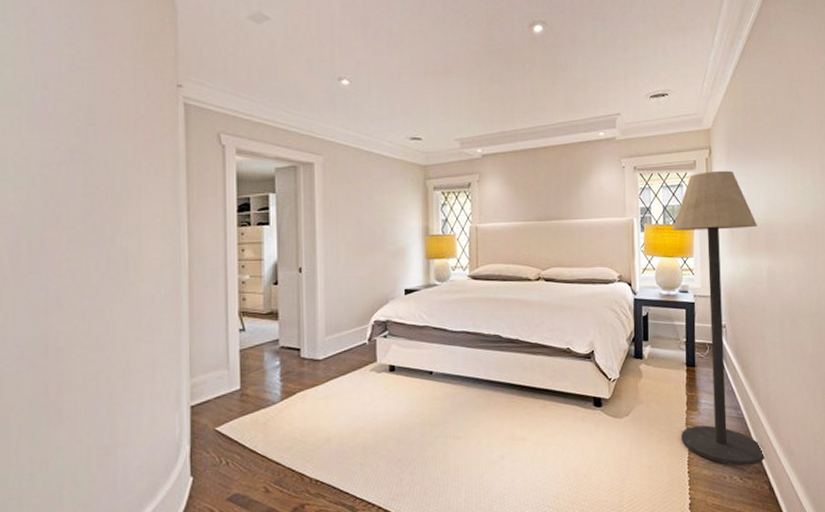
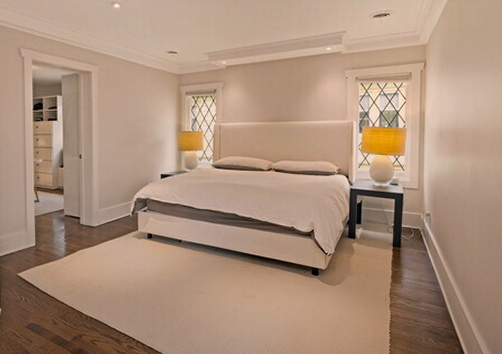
floor lamp: present [672,170,765,467] -> none [385,81,464,331]

